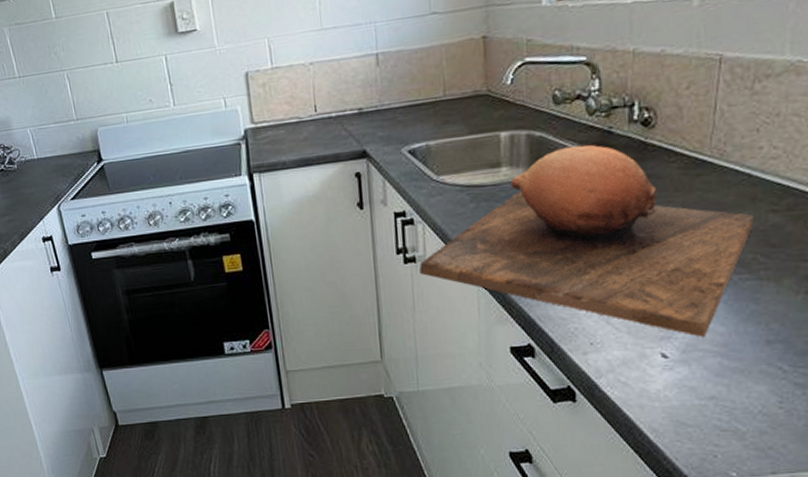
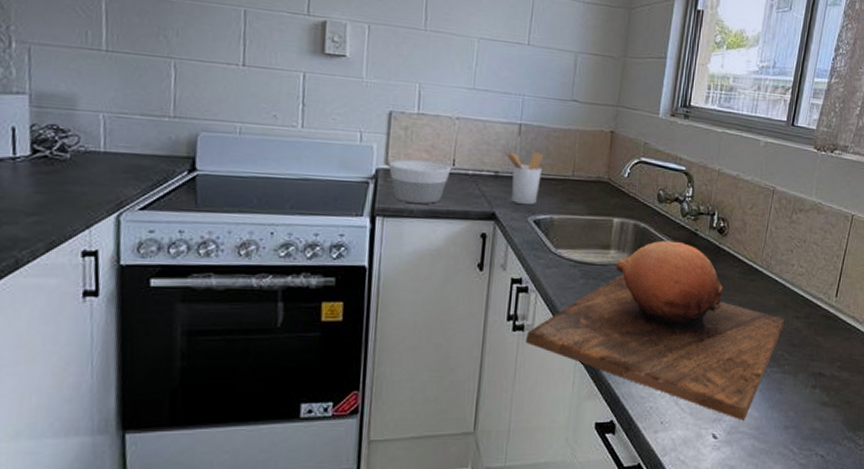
bowl: none [255,111,314,156] -> present [389,159,451,204]
utensil holder: none [363,79,409,137] -> present [503,151,543,206]

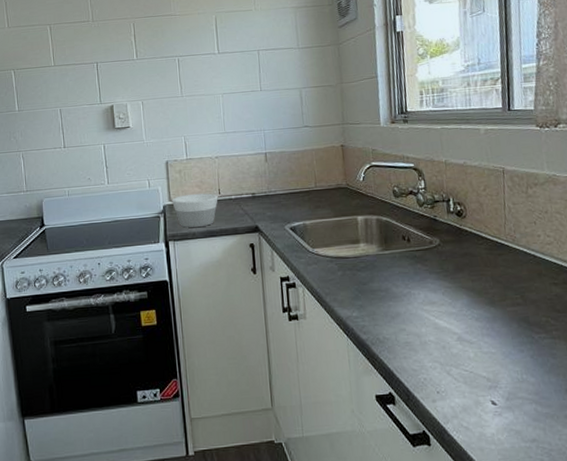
utensil holder: present [503,151,543,206] -> none [256,173,290,217]
chopping board: present [526,240,784,421] -> none [301,228,543,387]

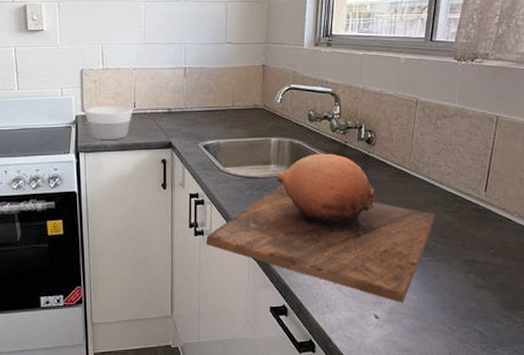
chopping board: none [301,228,543,387] -> present [206,153,435,303]

